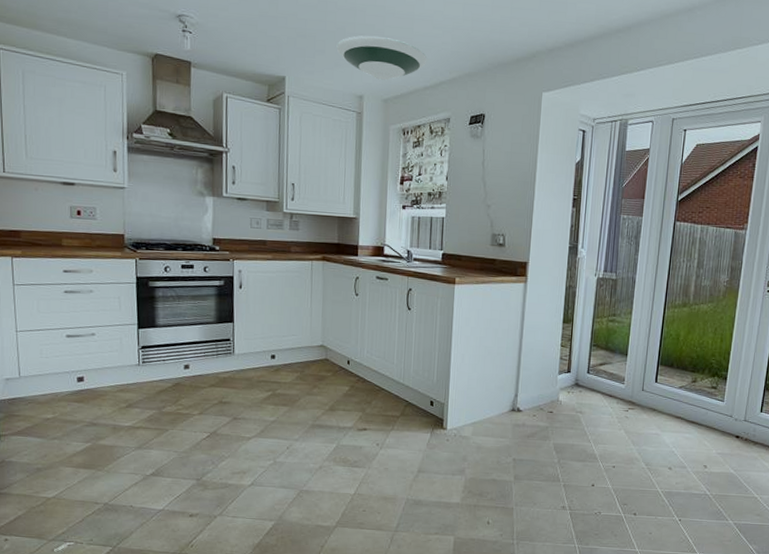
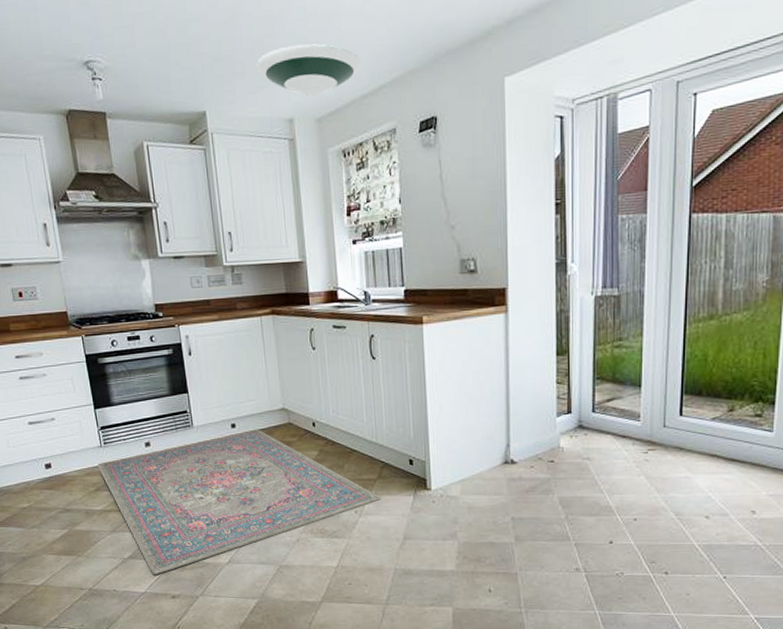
rug: none [133,361,402,493] -> present [98,429,381,575]

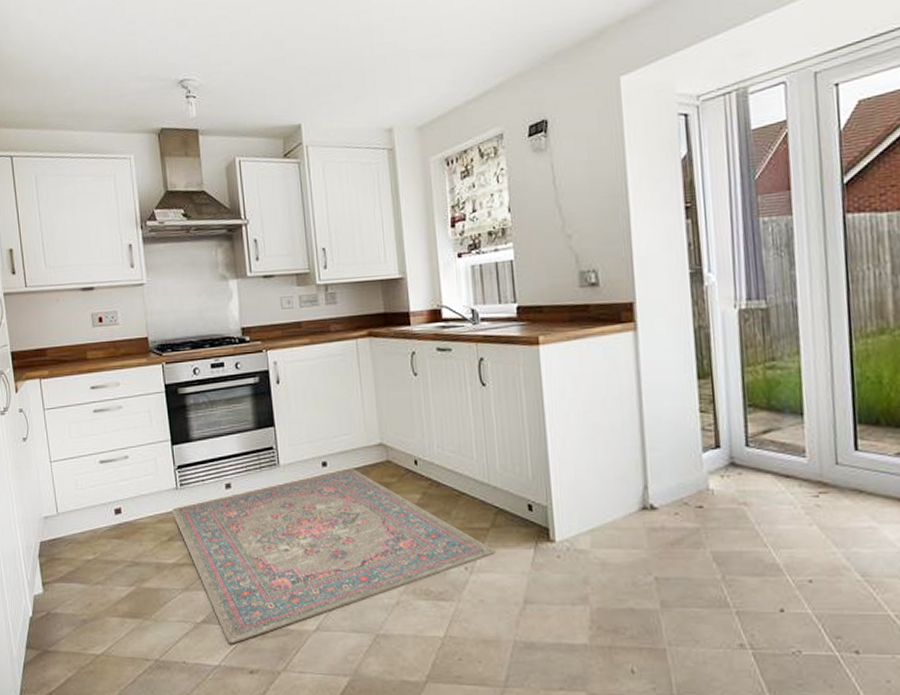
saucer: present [256,44,362,97] -> none [354,52,465,105]

